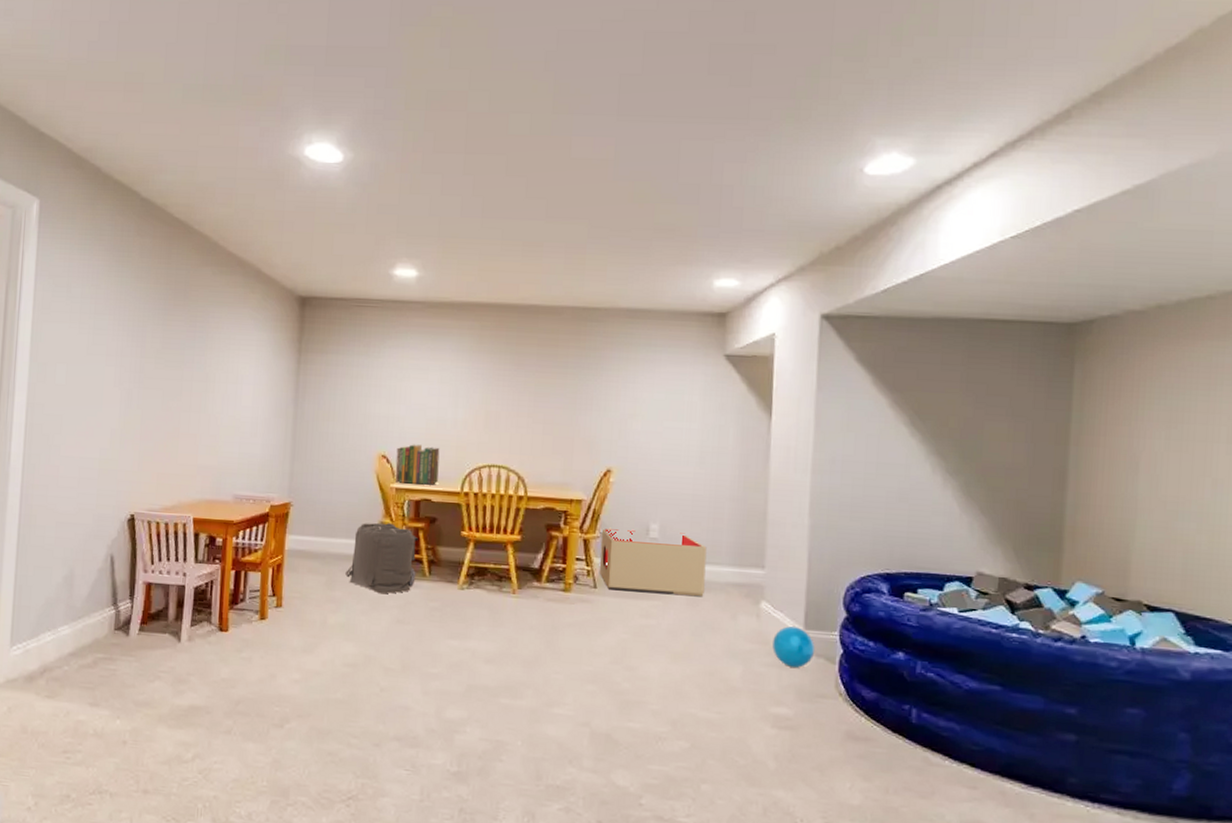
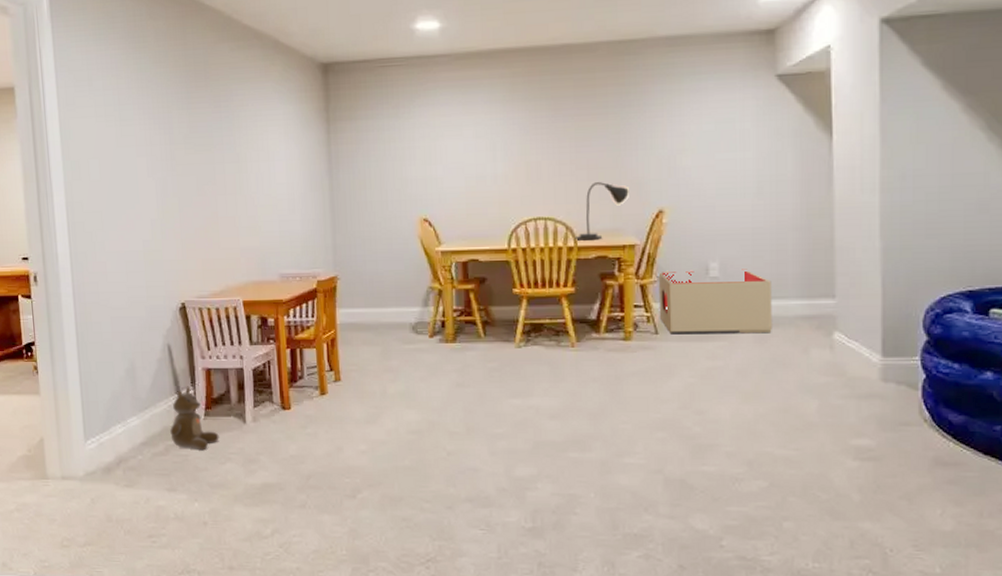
teddy bear: none [101,599,151,666] -> present [170,386,219,451]
backpack: present [345,523,420,594] -> none [400,287,471,359]
books: present [395,444,440,485] -> none [438,204,483,246]
desk lamp: none [525,437,581,492] -> present [575,182,629,241]
ball: present [771,626,816,668] -> none [848,355,896,397]

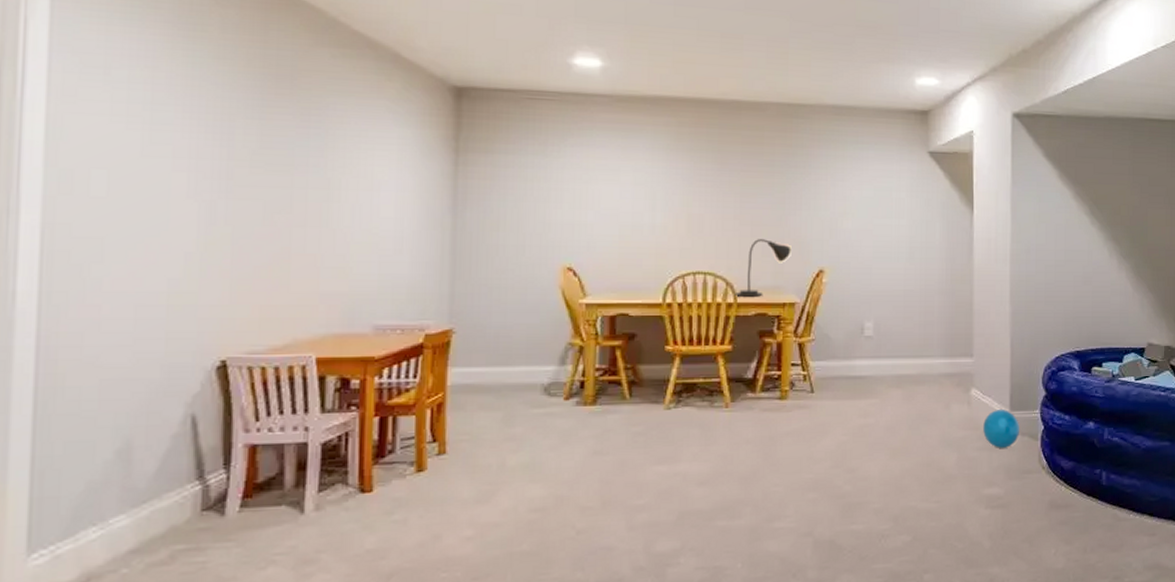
teddy bear: present [170,386,219,451] -> none [181,469,260,554]
toy chest: present [658,270,772,335] -> none [815,330,920,393]
ball: none [848,355,896,397] -> present [982,410,1020,448]

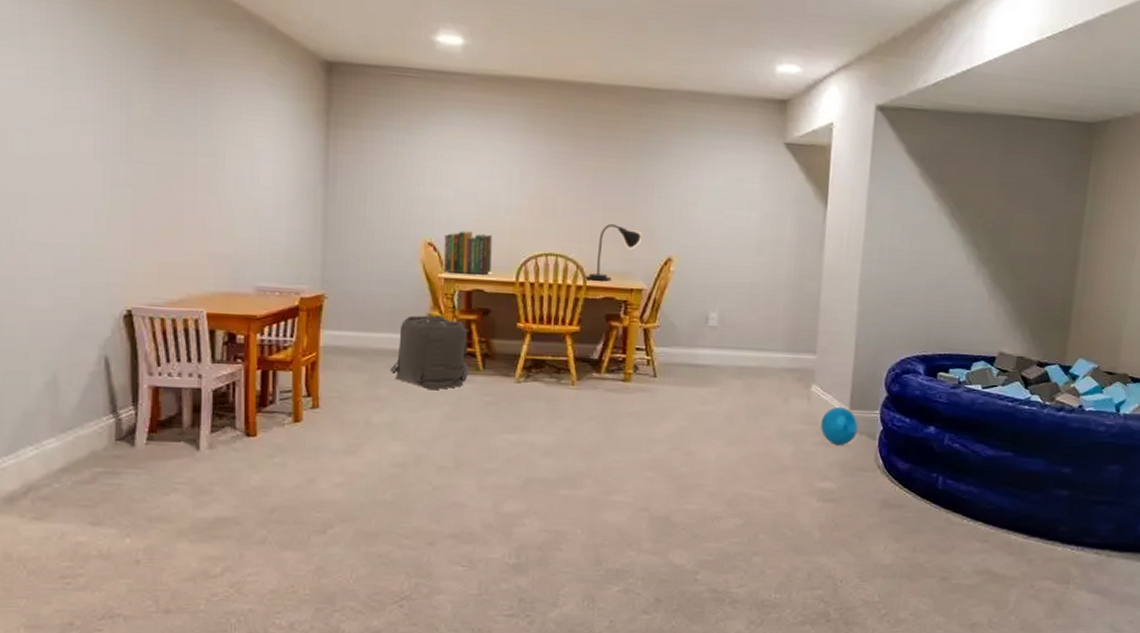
backpack: none [527,344,617,425] -> present [390,315,472,391]
books: none [584,253,637,298] -> present [443,231,492,275]

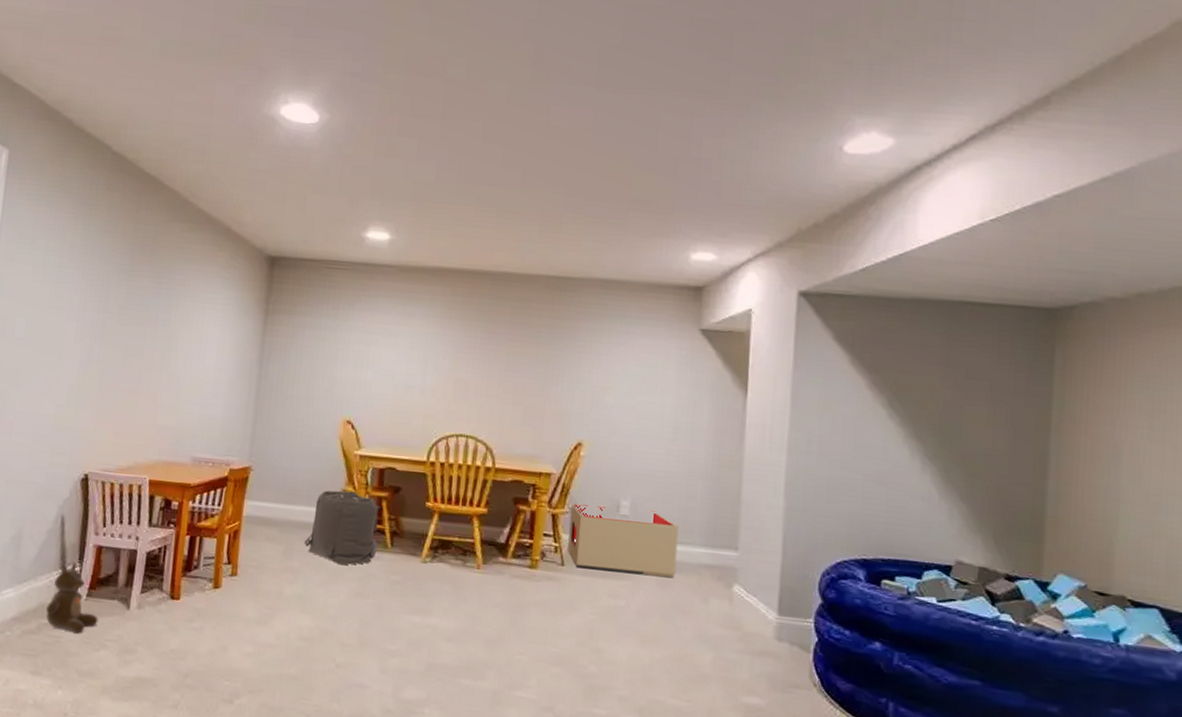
teddy bear: none [100,405,164,480] -> present [46,562,98,634]
books: present [443,231,492,275] -> none [360,410,407,454]
desk lamp: present [584,224,641,281] -> none [493,407,551,464]
toy chest: none [658,318,763,383] -> present [567,503,679,579]
ball: present [820,407,859,445] -> none [744,611,789,656]

